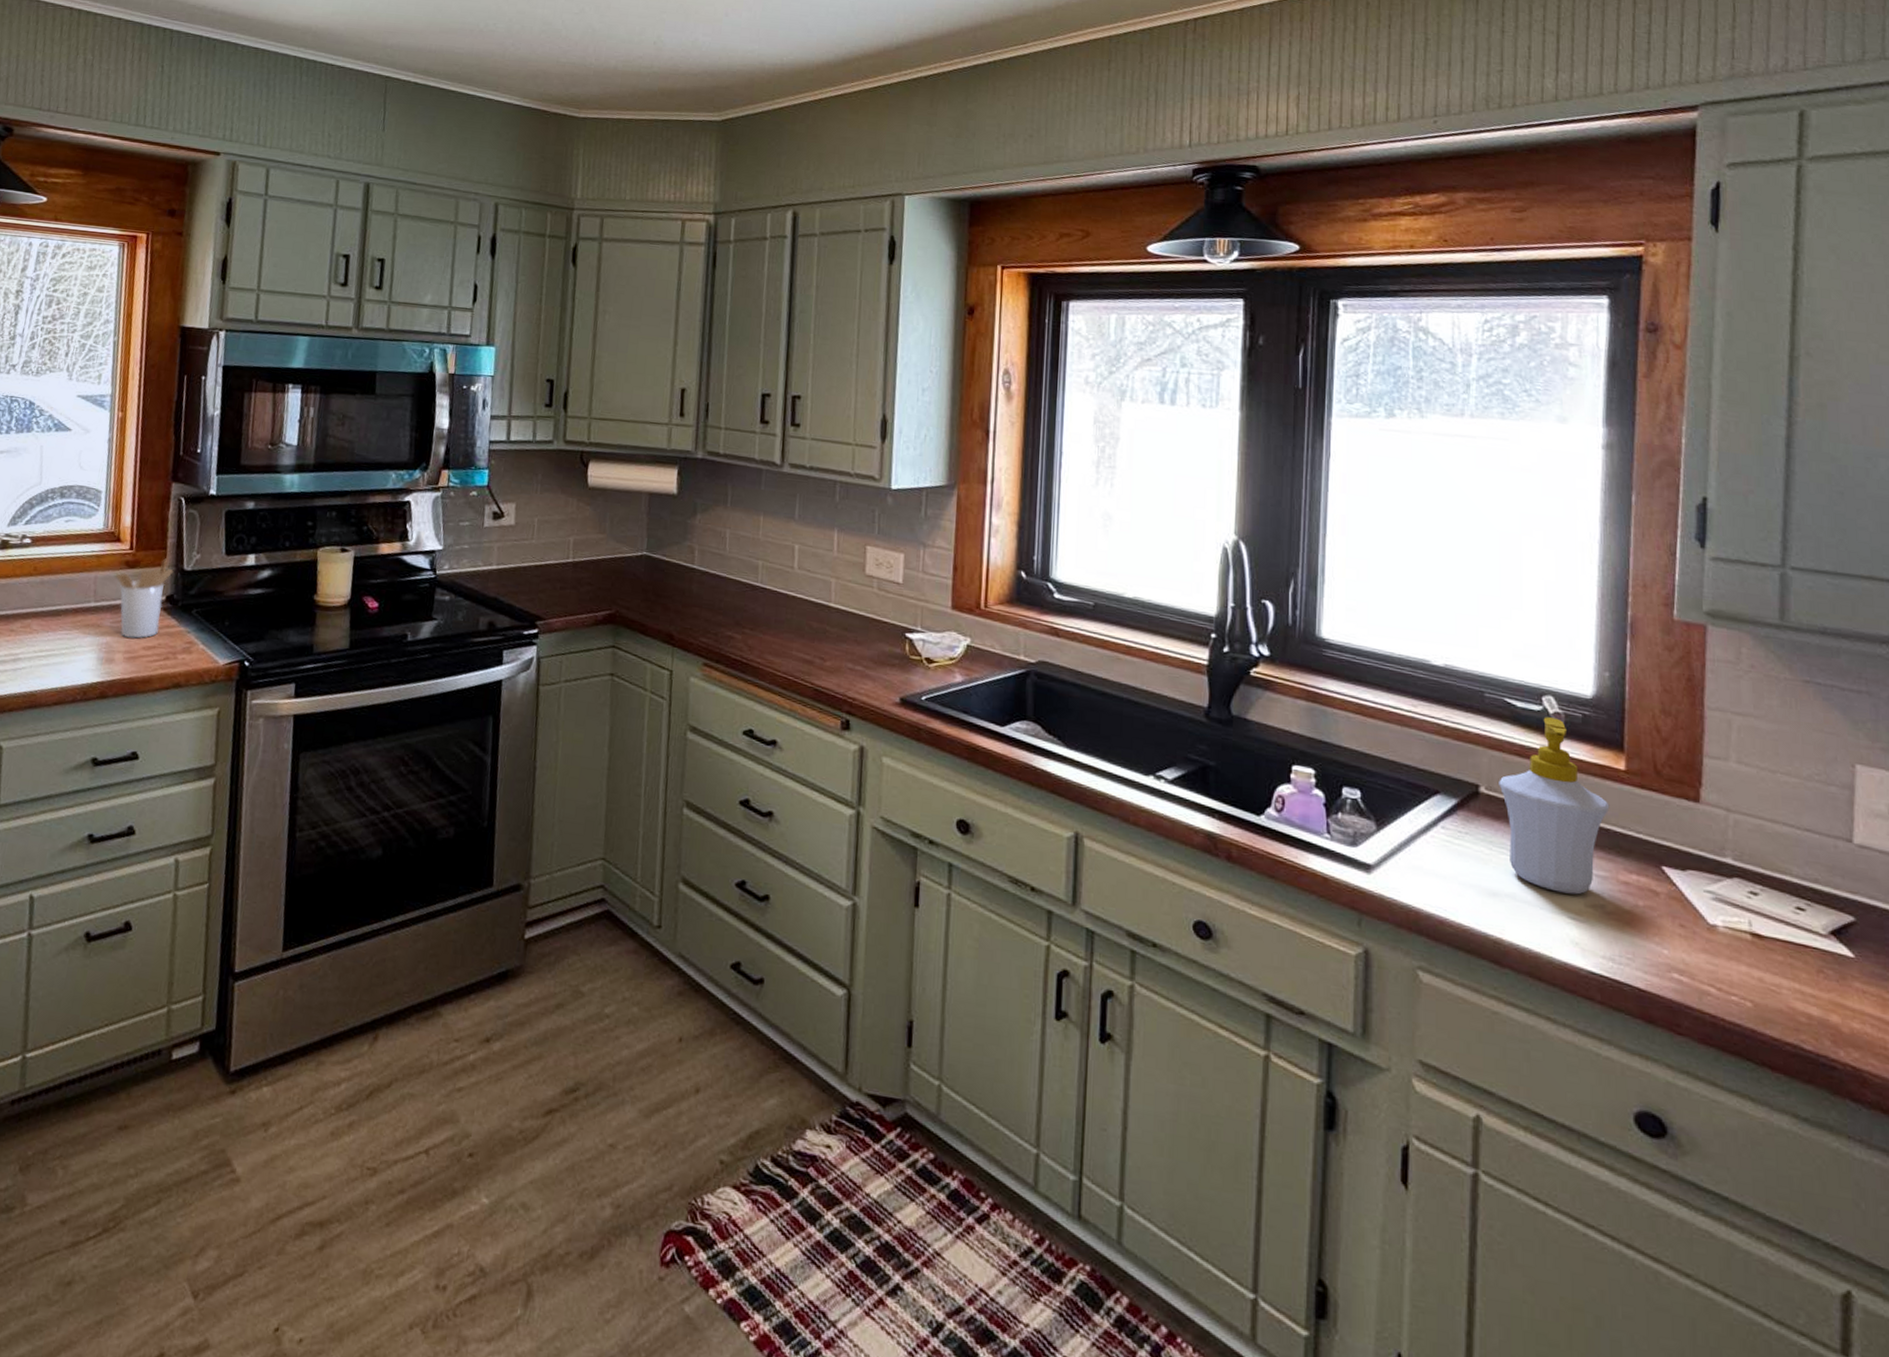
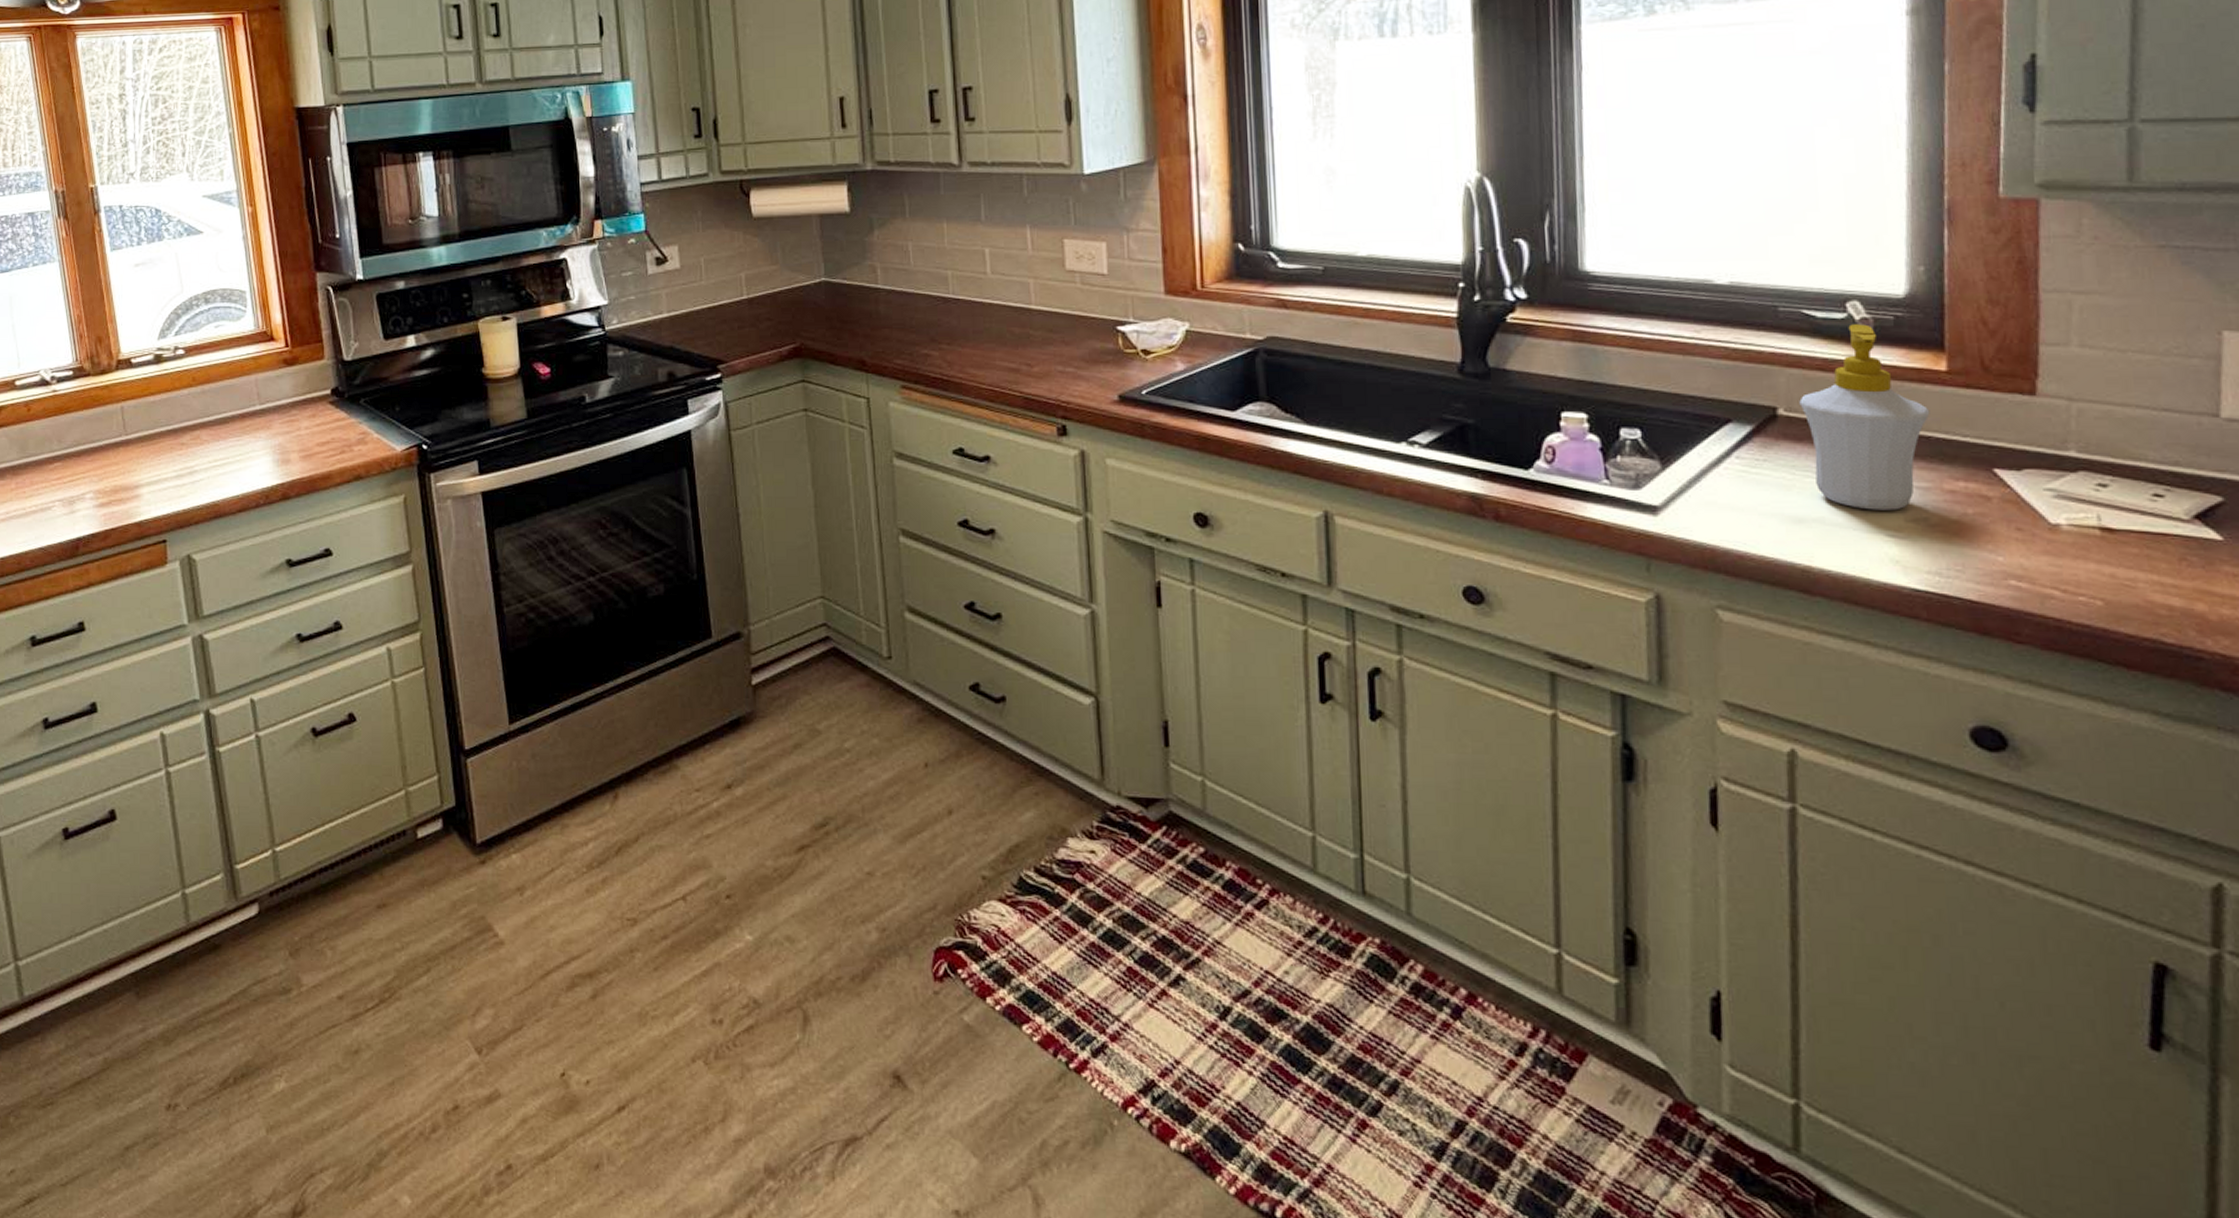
utensil holder: present [116,558,174,639] -> none [276,351,334,436]

